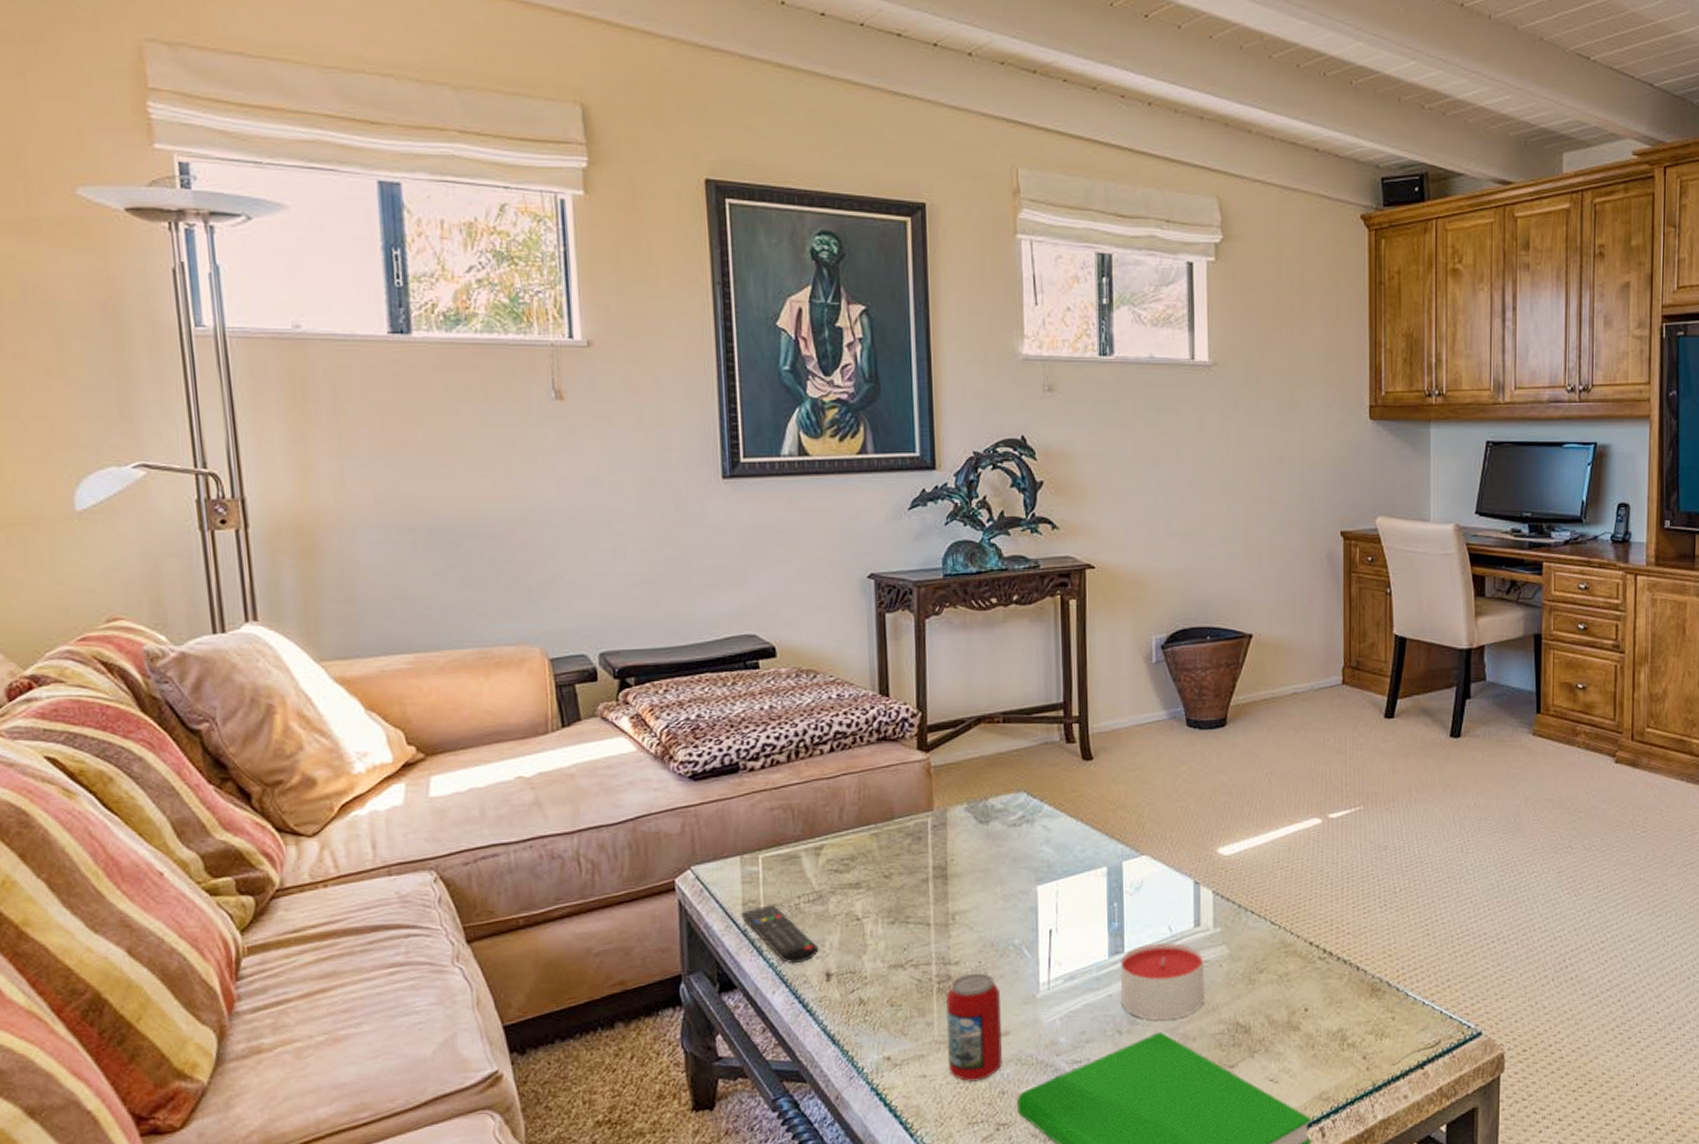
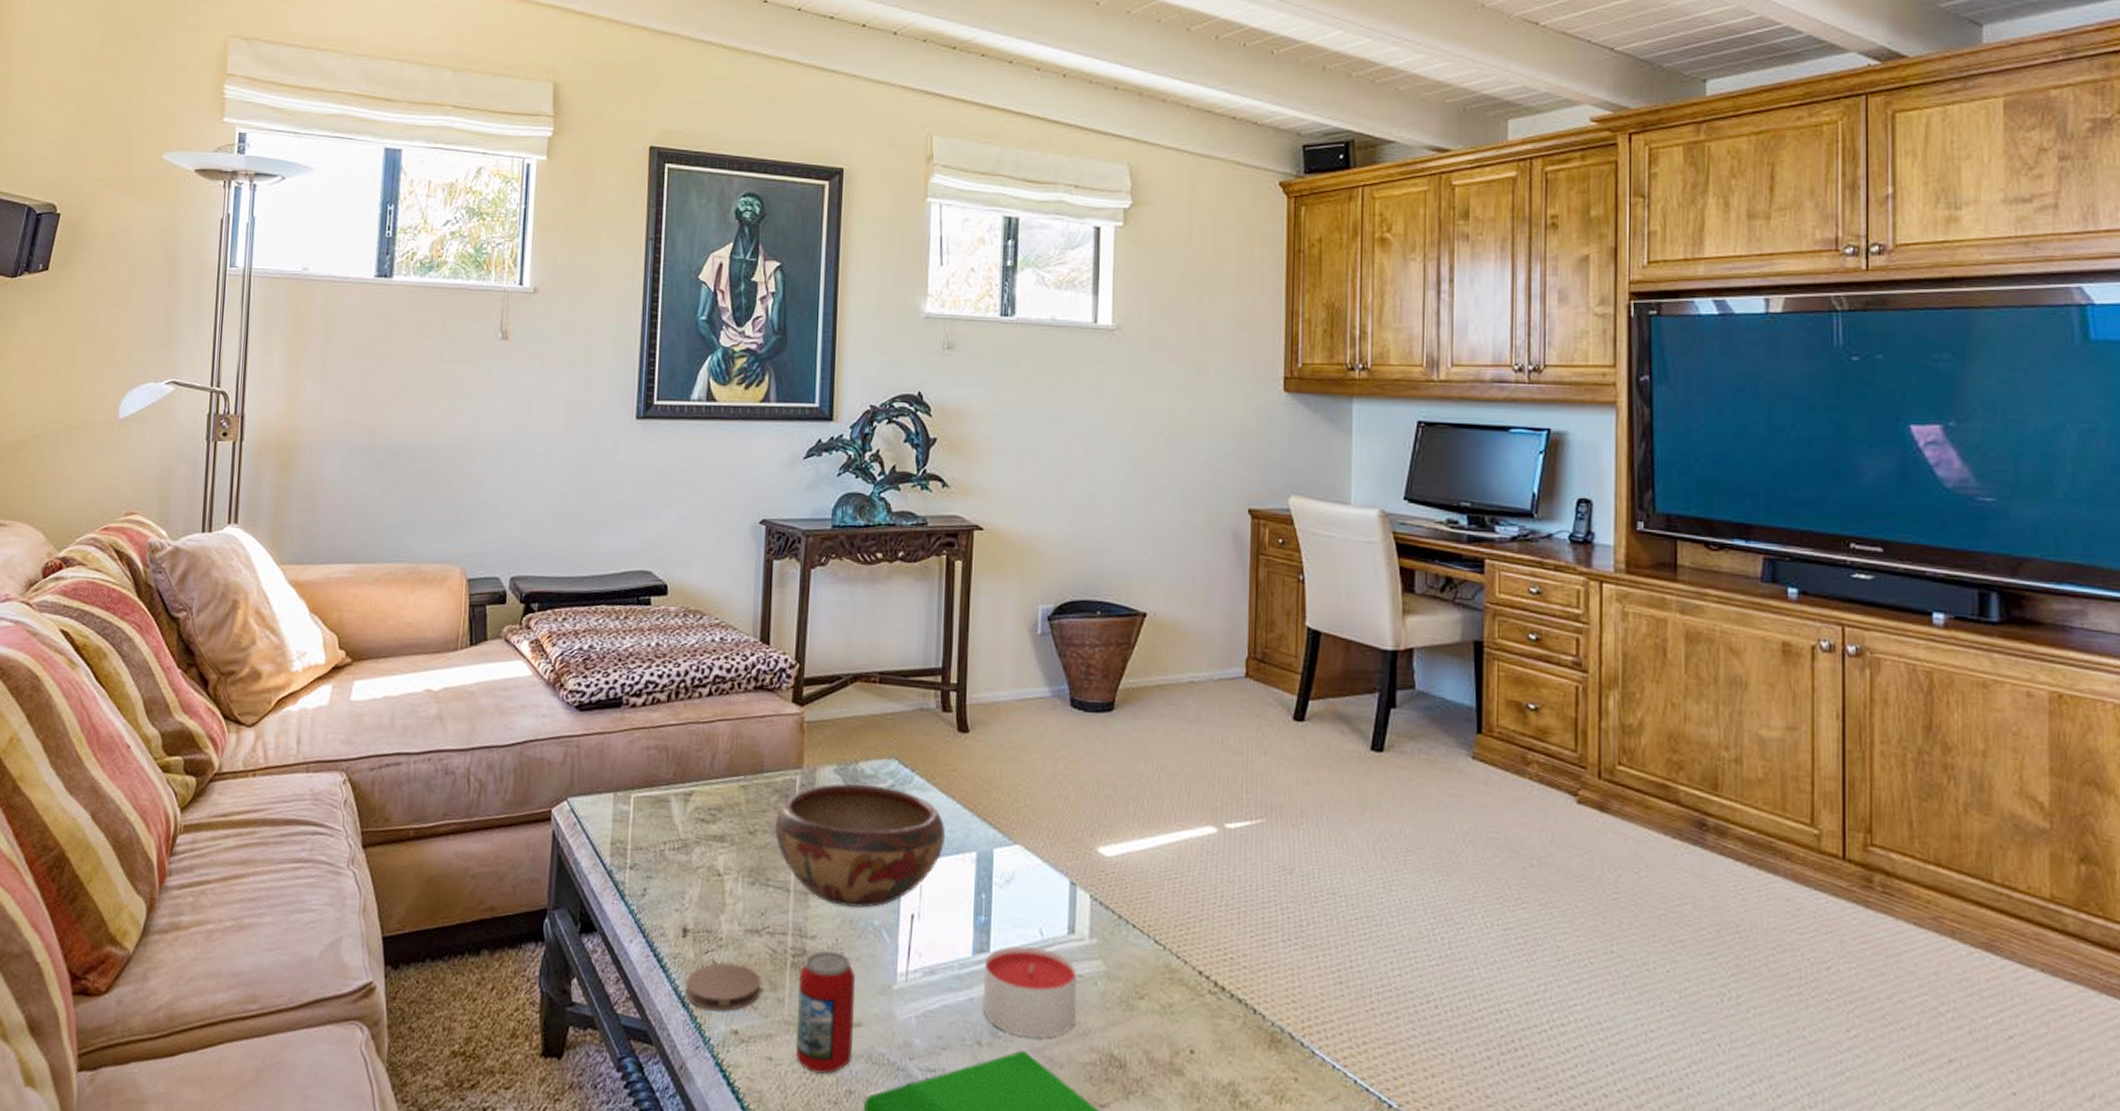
remote control: present [741,905,819,964] -> none [608,847,679,914]
coaster: none [835,997,910,1043] -> present [686,962,761,1011]
decorative bowl: none [910,818,1077,932] -> present [775,783,946,908]

